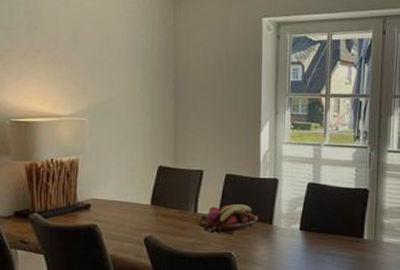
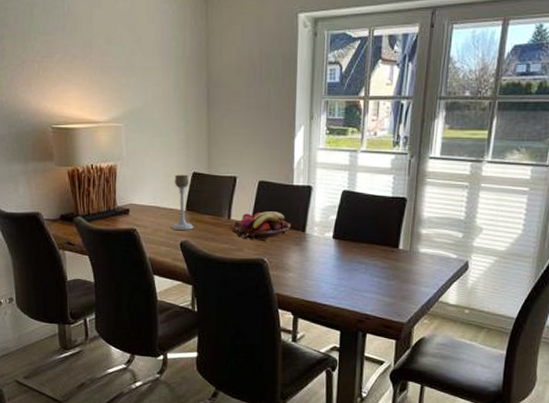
candle holder: none [135,168,159,226] -> present [171,174,194,231]

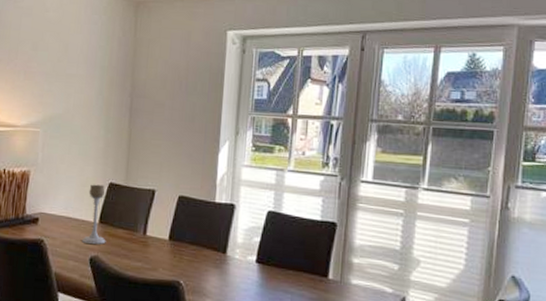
fruit basket: present [229,211,291,242] -> none [144,228,211,262]

